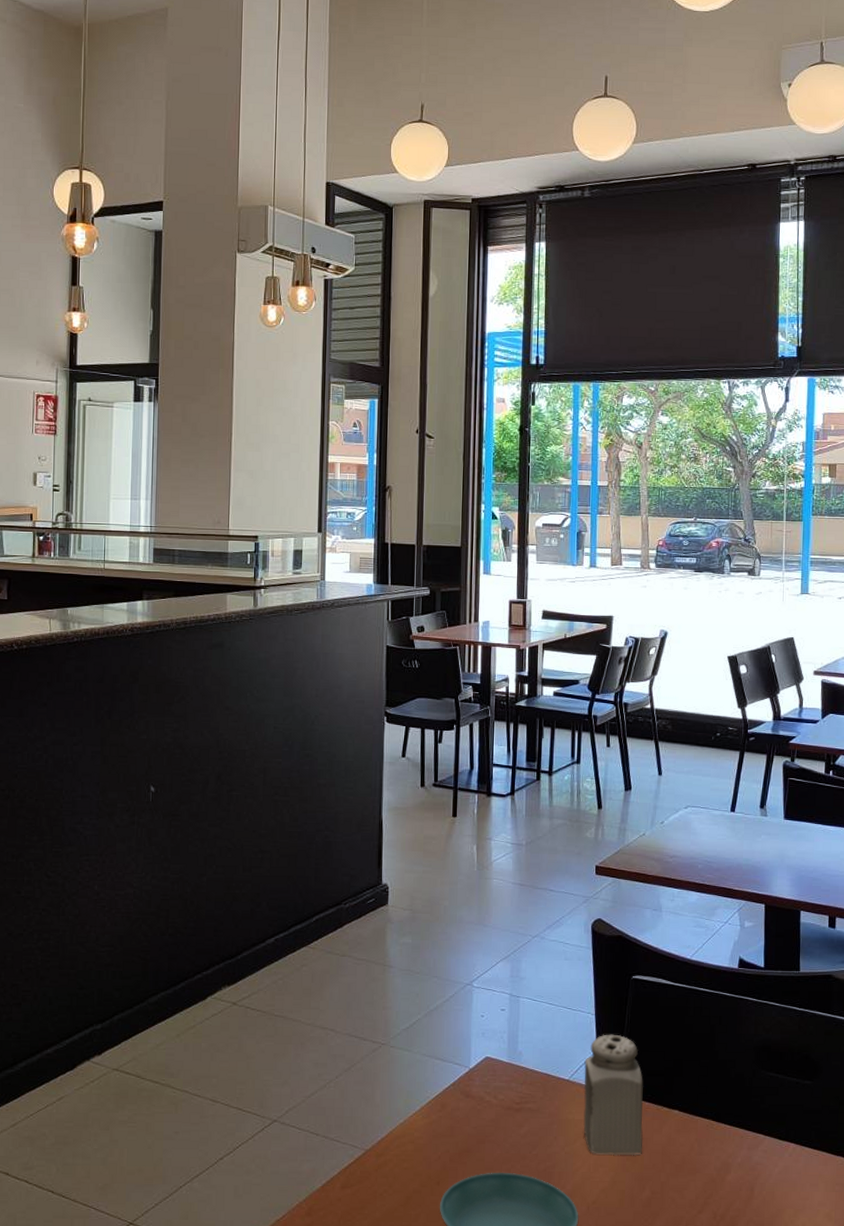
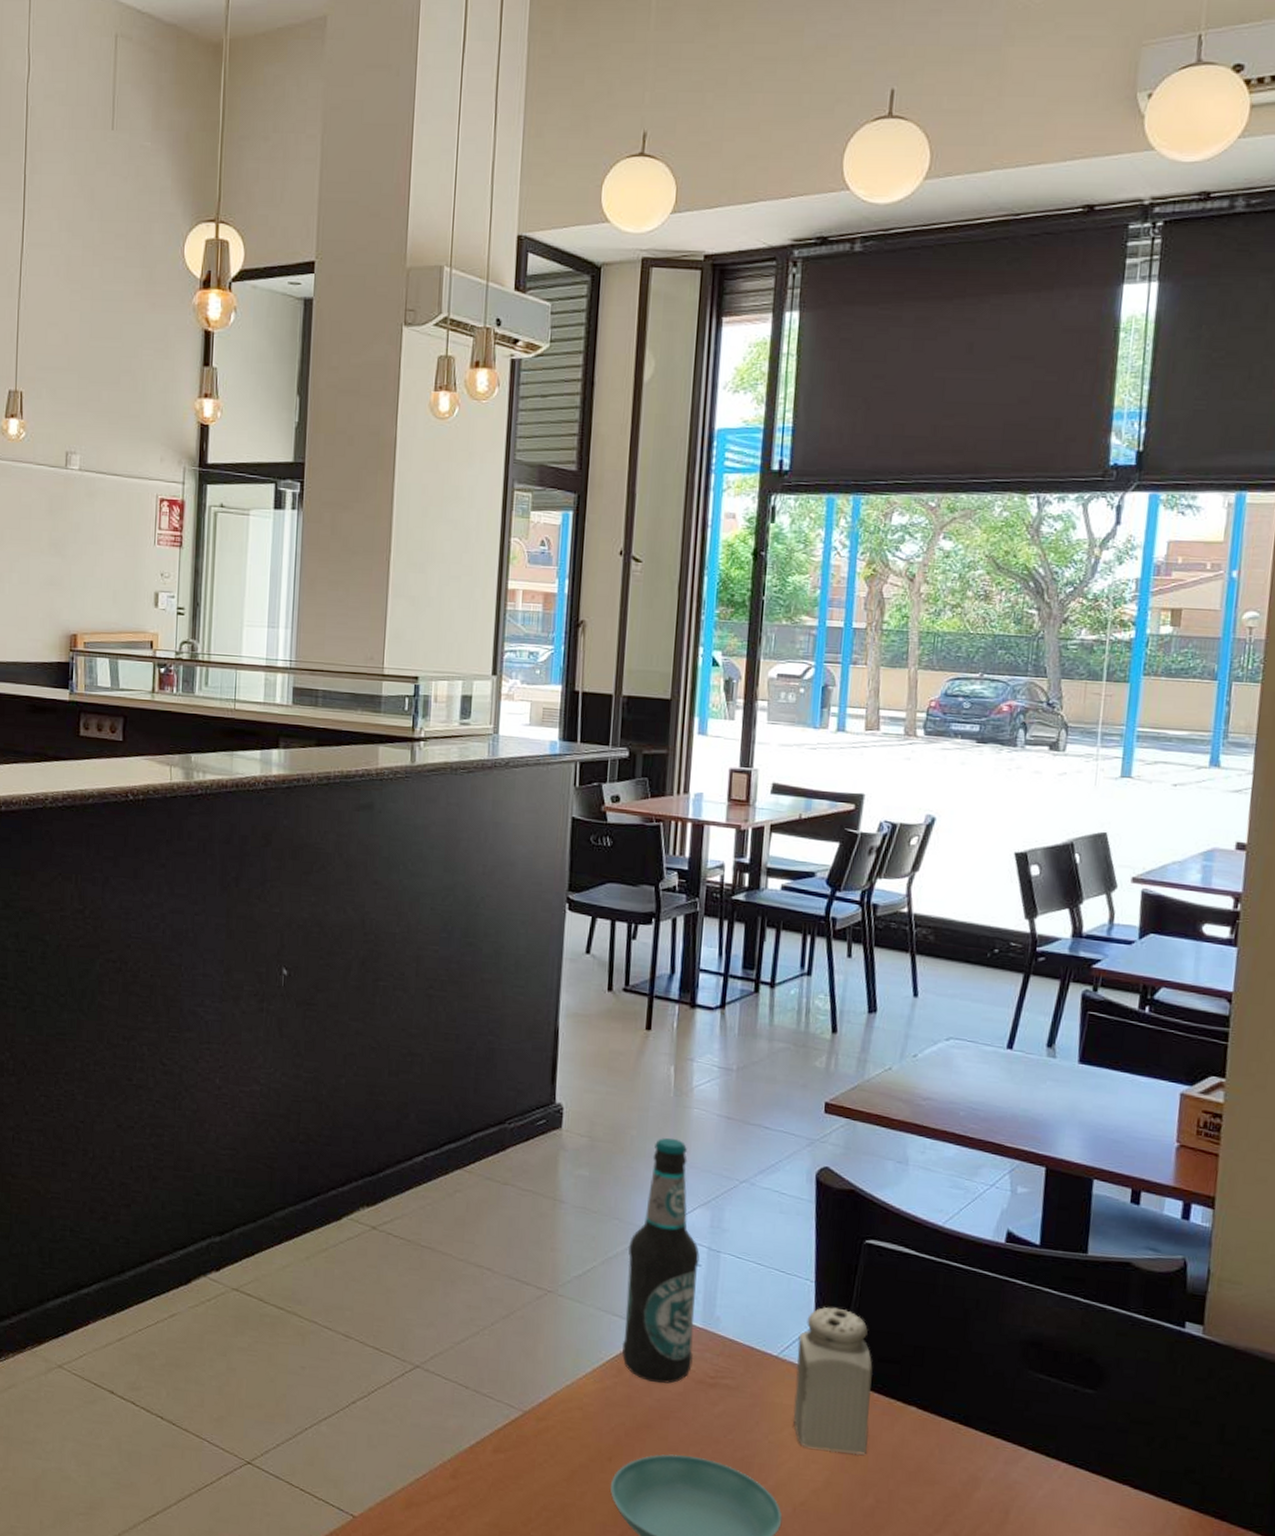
bottle: none [445,905,503,1113] -> present [622,1138,700,1384]

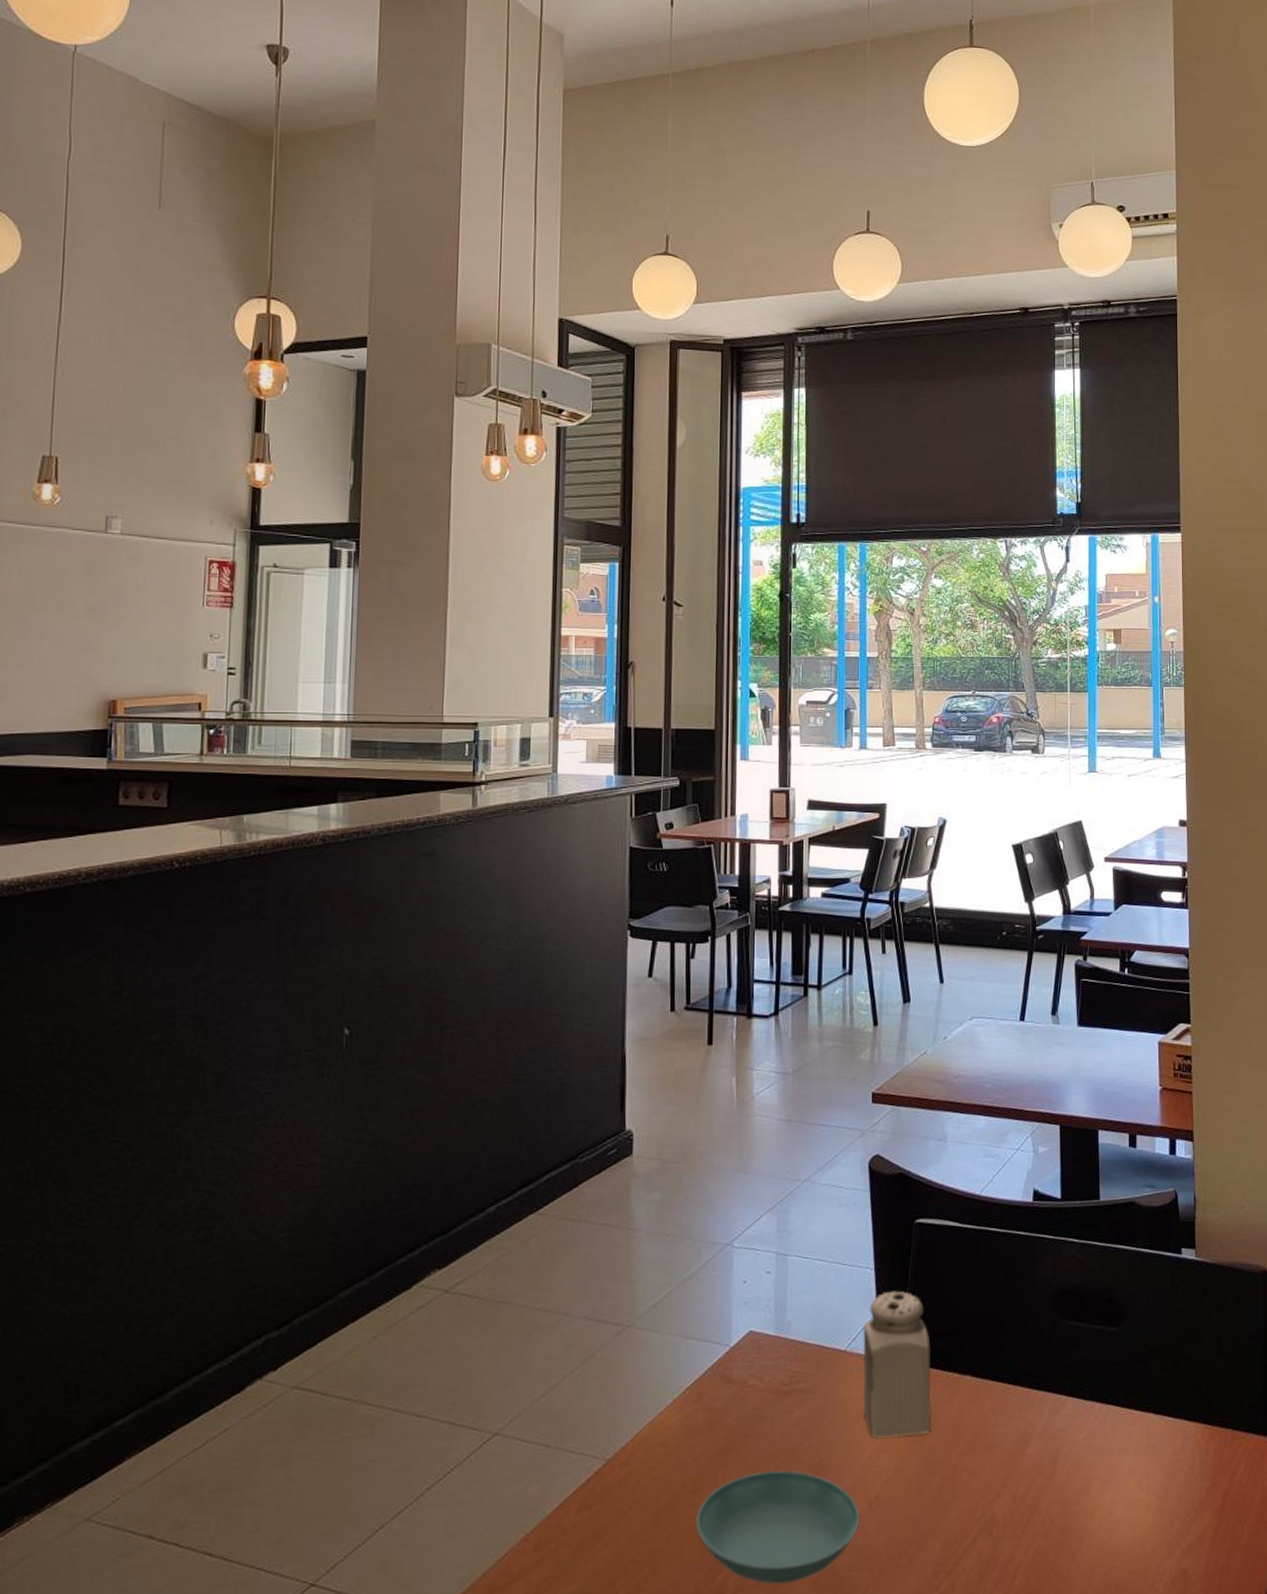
bottle: present [622,1138,700,1384] -> none [701,1148,769,1402]

